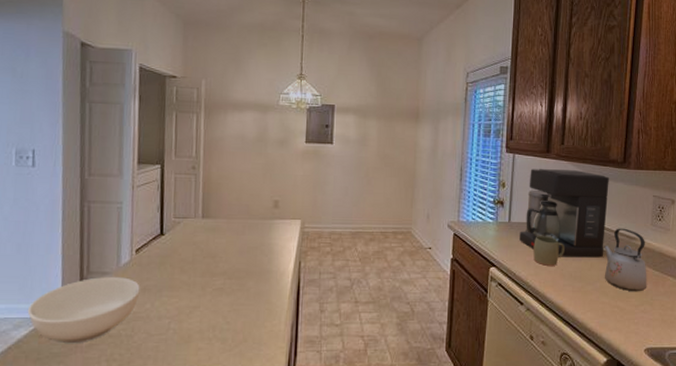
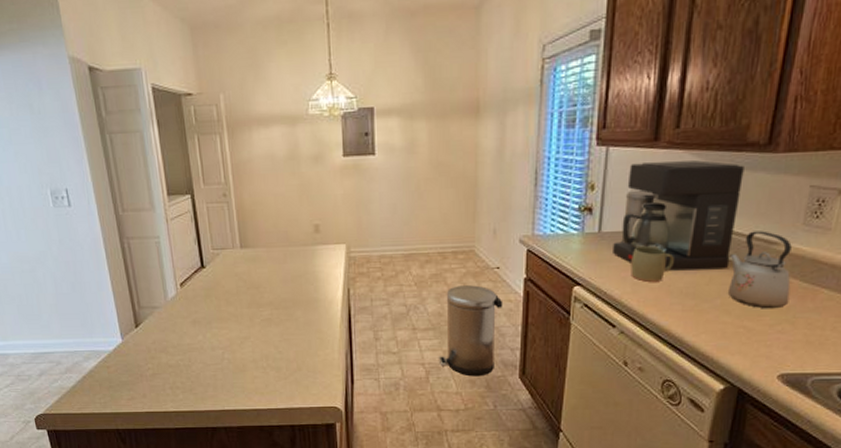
bowl: present [27,277,140,343] -> none [92,311,191,372]
pedal bin: none [376,263,434,349] -> present [438,285,503,377]

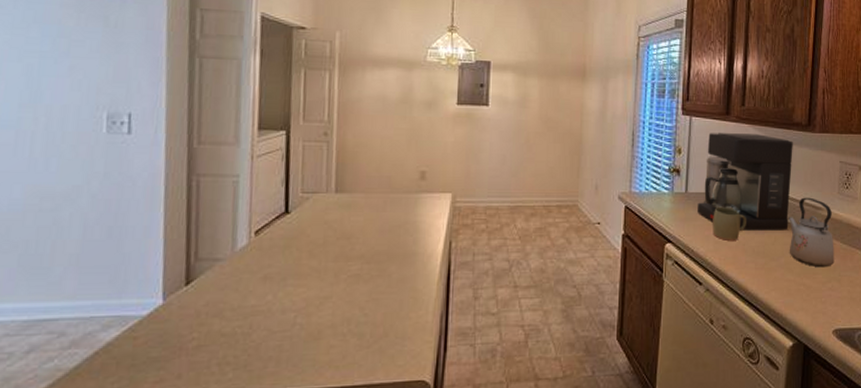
pedal bin: present [438,285,503,377] -> none [538,240,603,339]

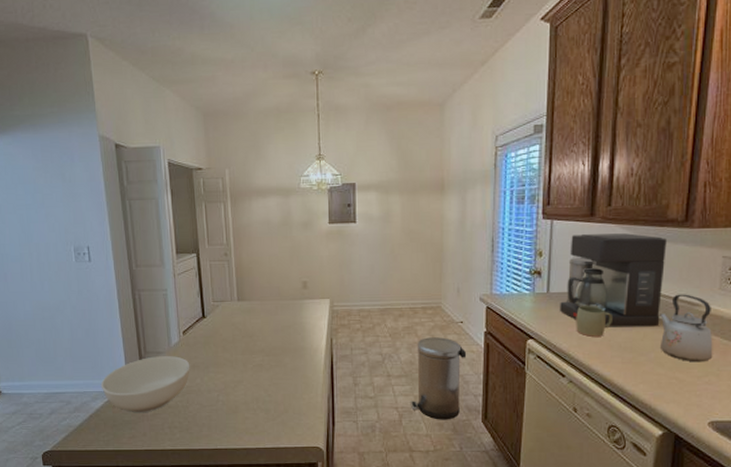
bowl: none [119,264,260,345] -> present [100,356,190,412]
pedal bin: none [538,240,603,339] -> present [410,337,467,420]

